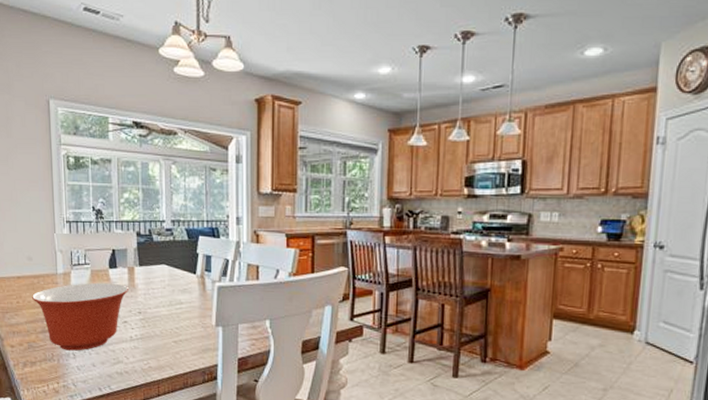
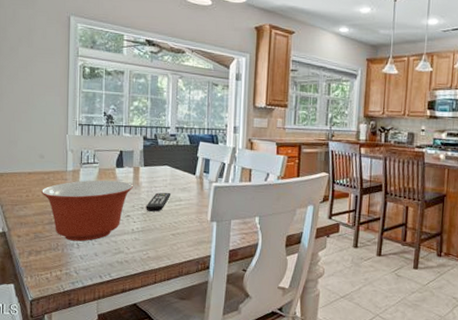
remote control: none [144,294,171,317] -> present [146,192,171,212]

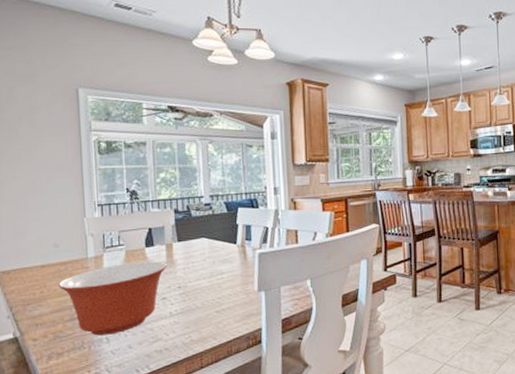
remote control: present [146,192,171,212] -> none [183,266,212,290]

